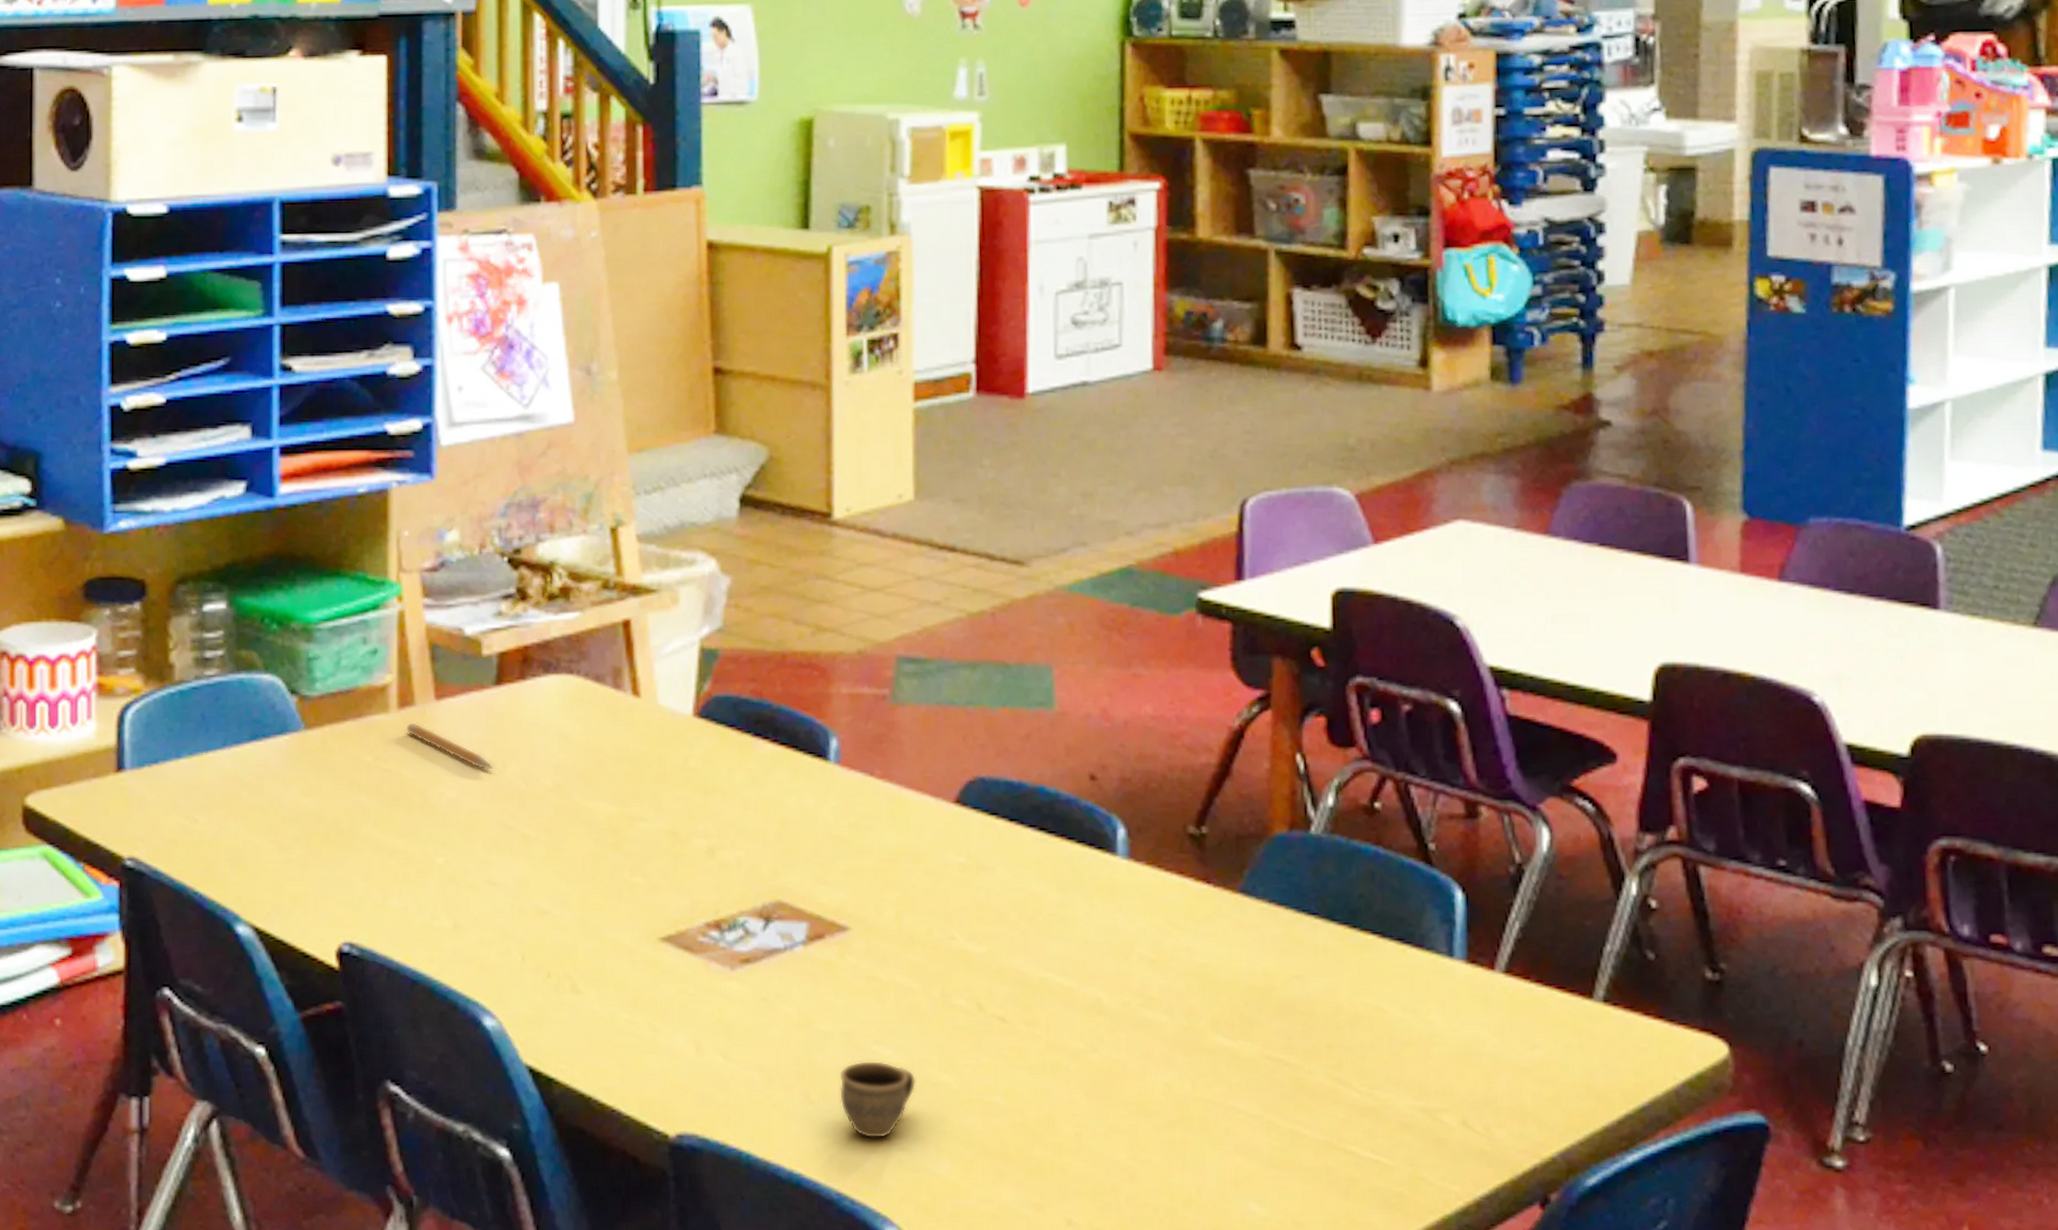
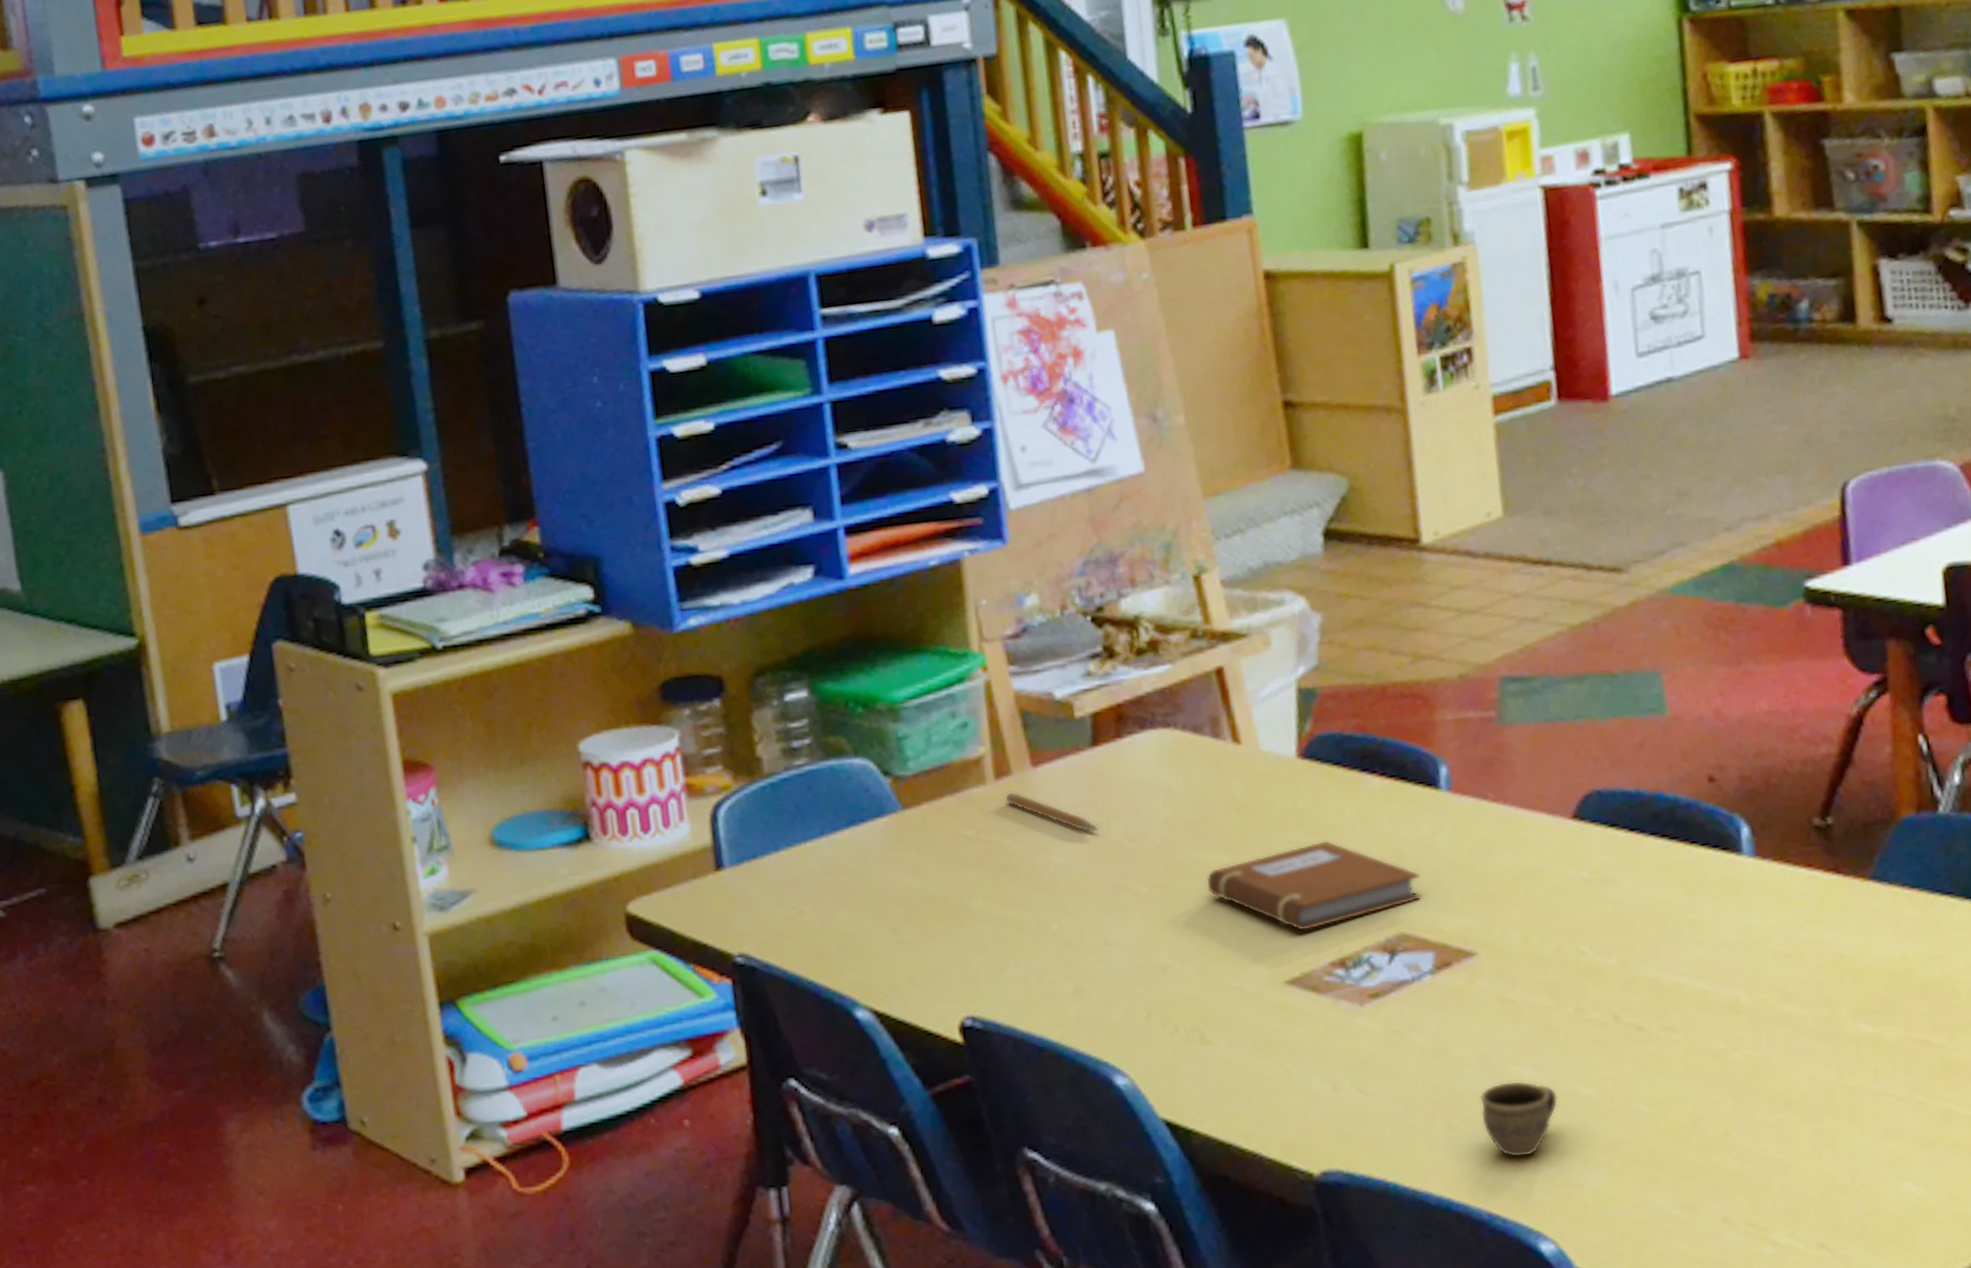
notebook: none [592,800,802,890] -> present [1206,840,1422,932]

